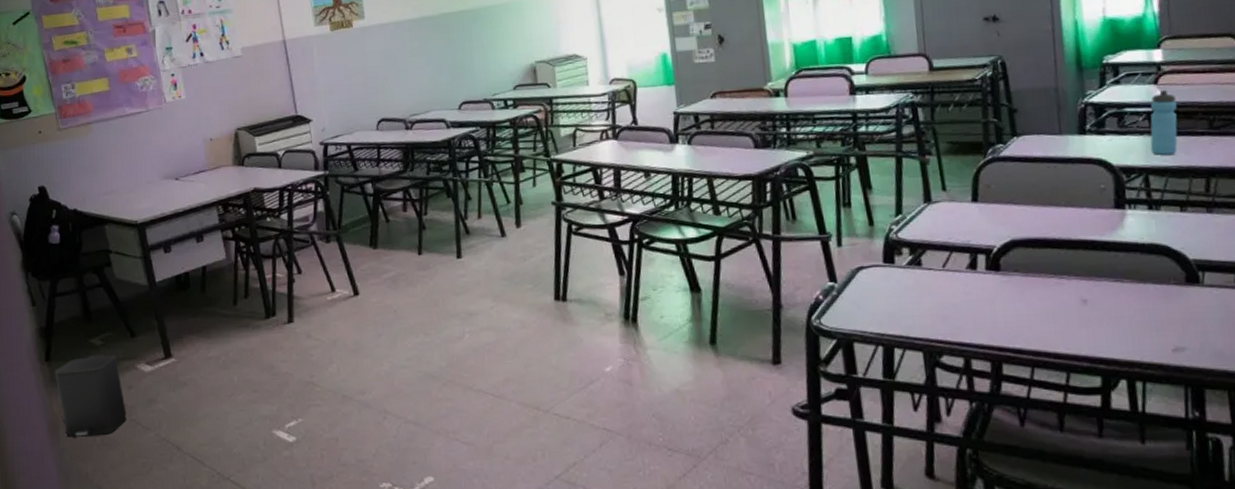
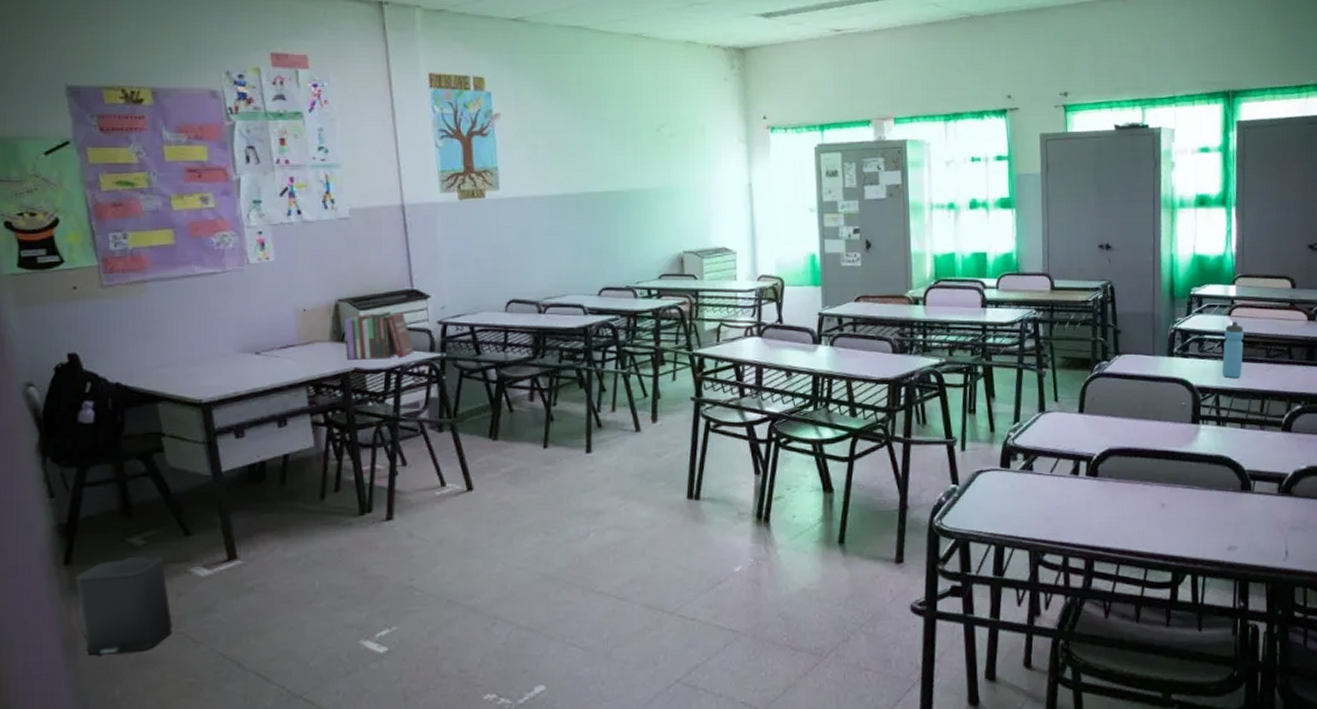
books: none [242,136,302,181] -> present [343,311,414,360]

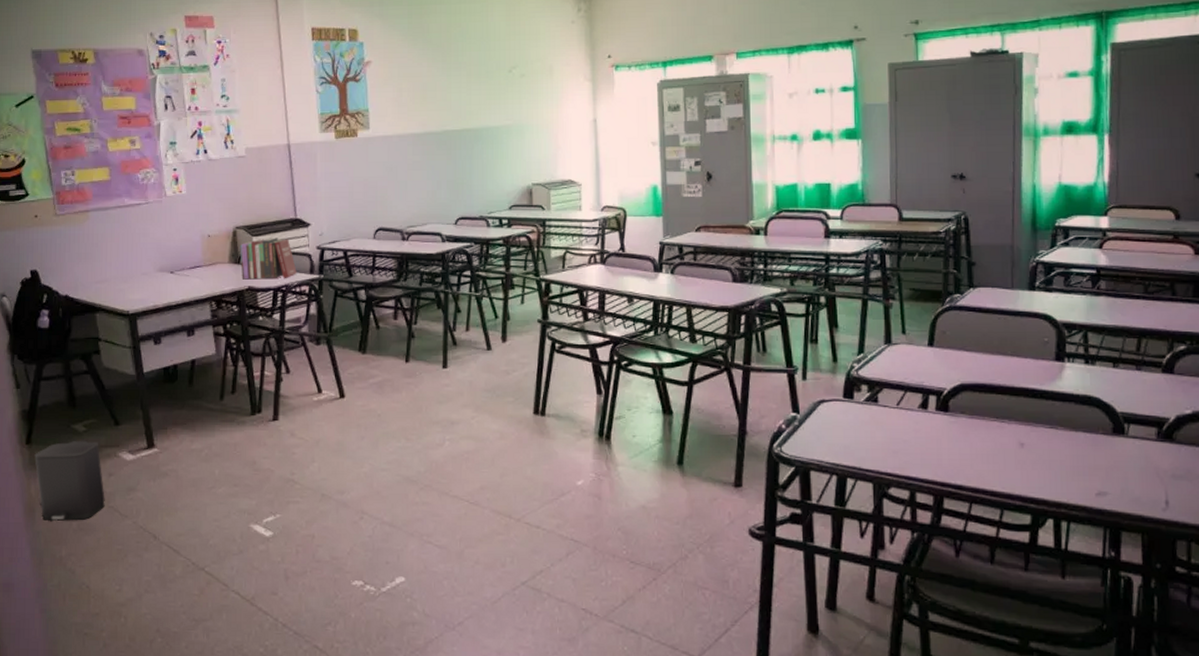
water bottle: present [1222,321,1244,378] -> none [1091,254,1117,314]

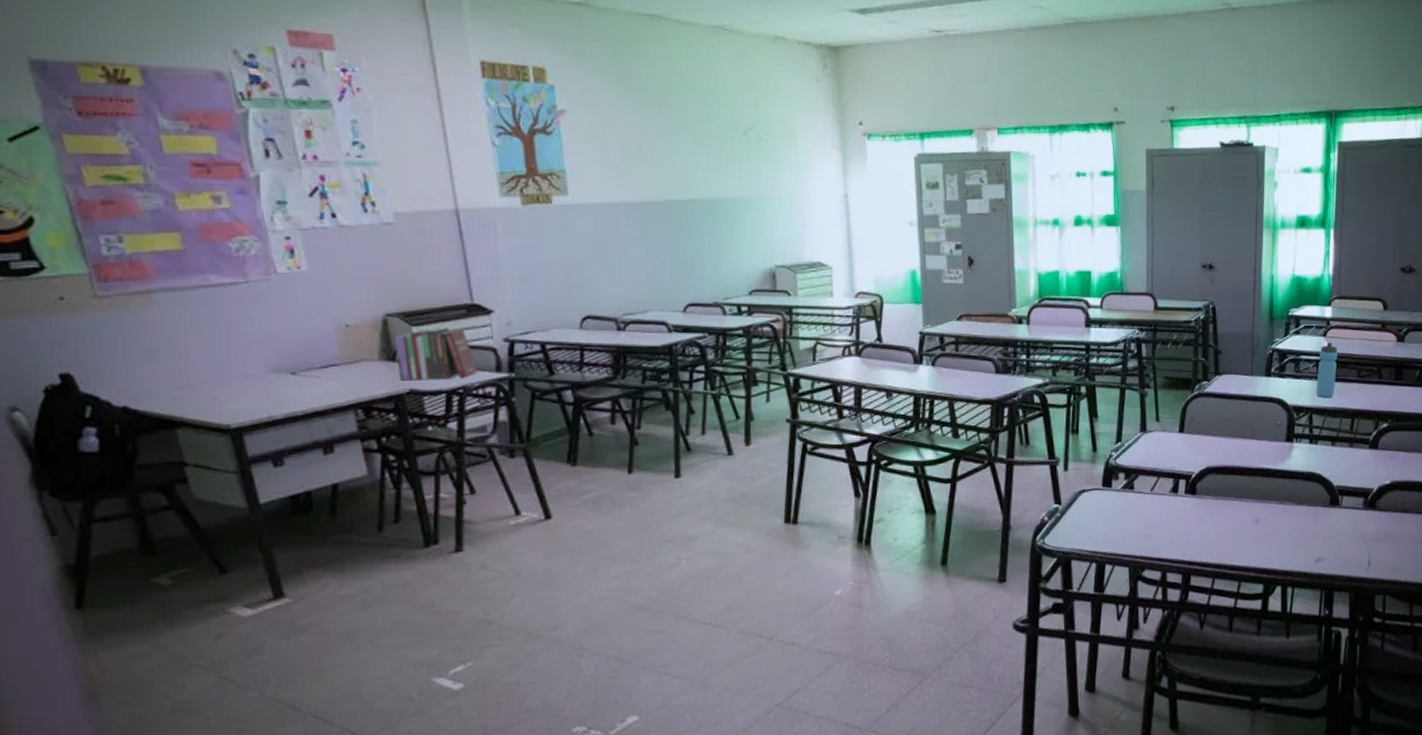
pedal bin: present [34,440,105,521] -> none [92,596,214,705]
water bottle: none [1091,254,1117,314] -> present [1316,342,1337,397]

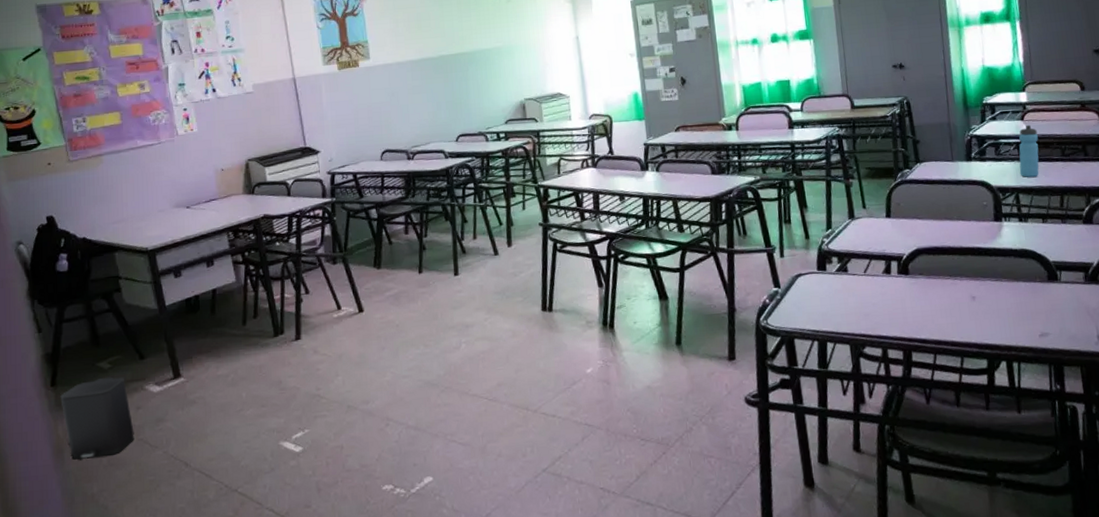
pedal bin: none [92,596,214,705] -> present [60,376,134,460]
books: present [393,328,478,381] -> none [253,166,310,209]

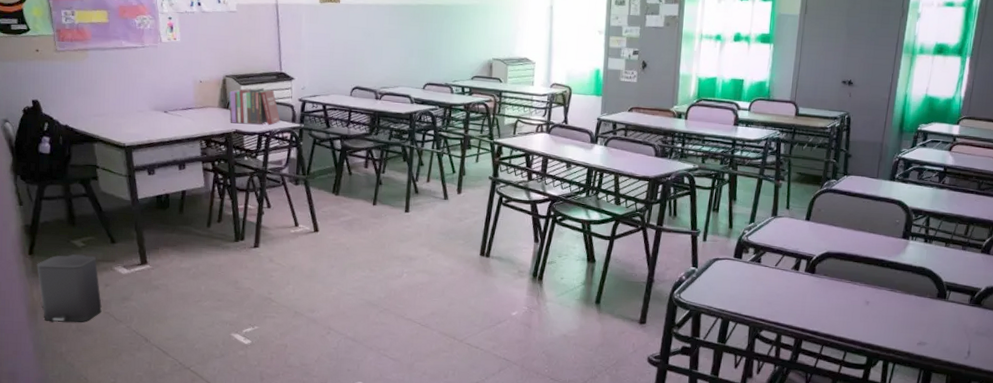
books: none [253,166,310,209] -> present [229,87,280,125]
water bottle: present [1019,124,1040,177] -> none [935,156,961,204]

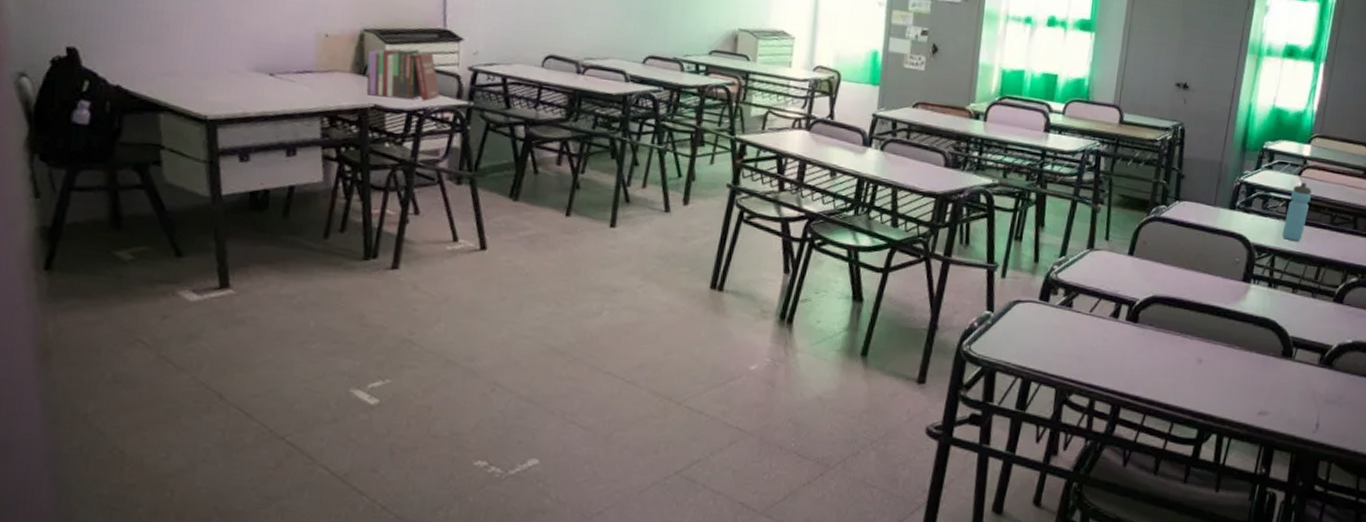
pedal bin: present [37,254,102,323] -> none [55,270,155,370]
water bottle: none [935,156,961,204] -> present [1282,182,1312,241]

